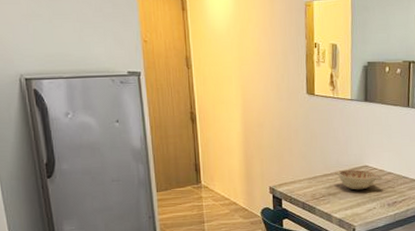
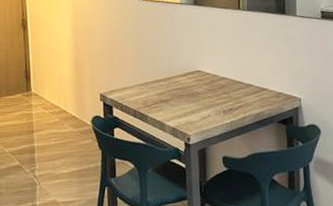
decorative bowl: present [333,169,383,190] -> none [164,75,217,97]

